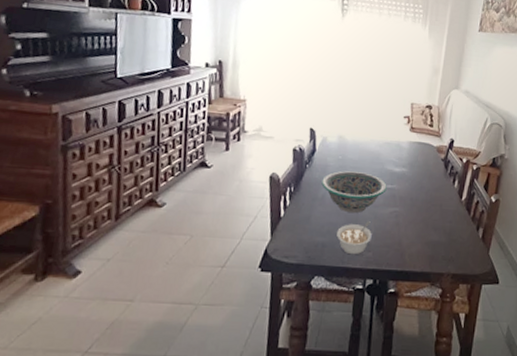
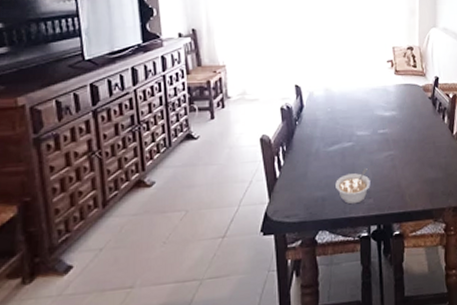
decorative bowl: present [321,171,387,214] -> none [314,121,379,164]

